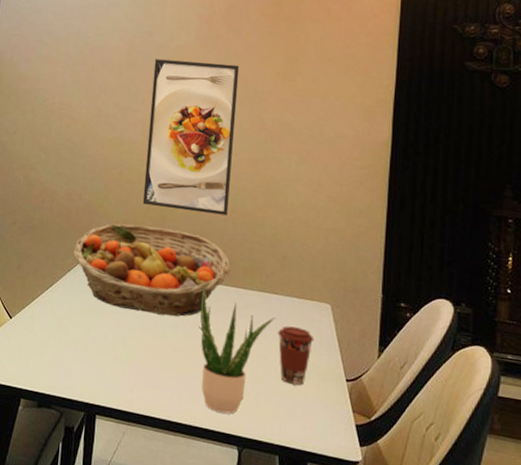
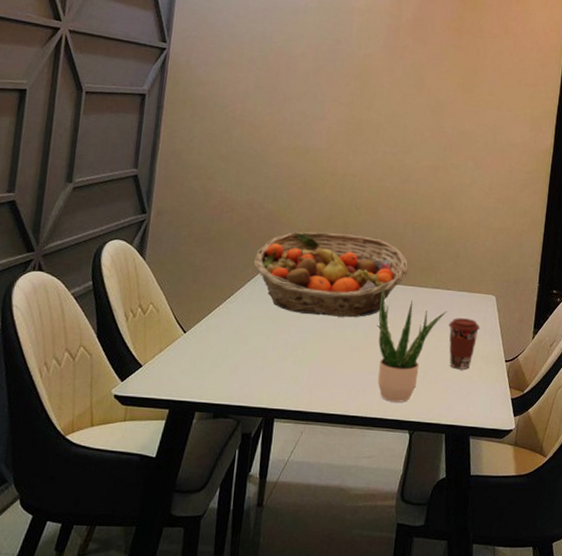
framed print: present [142,59,240,216] -> none [326,67,424,220]

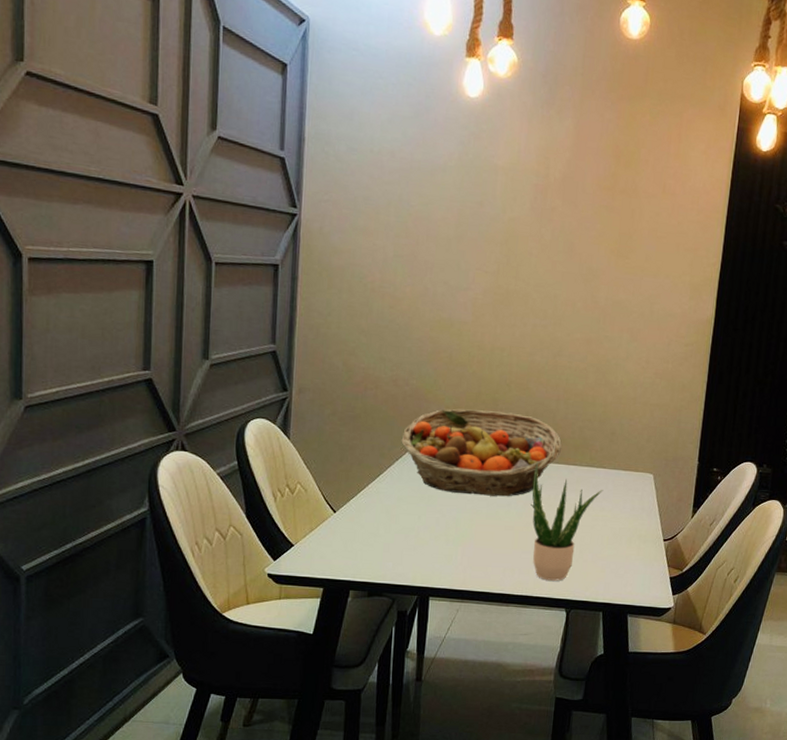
coffee cup: present [449,318,480,369] -> none [605,496,637,548]

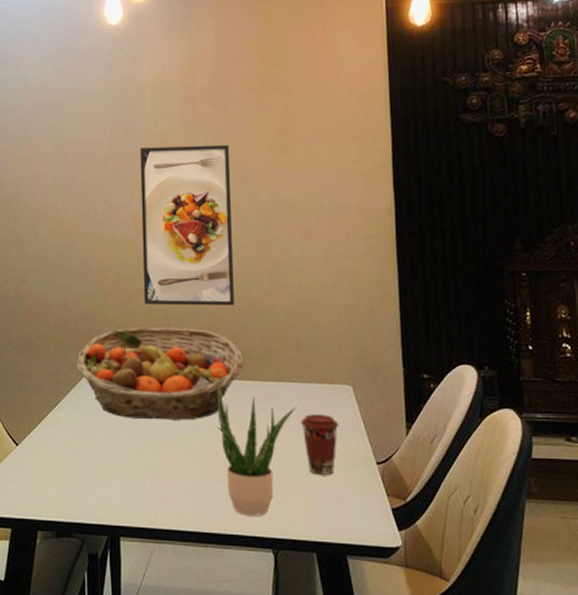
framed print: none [474,232,575,396] -> present [140,144,234,306]
coffee cup: none [605,496,637,548] -> present [301,414,339,475]

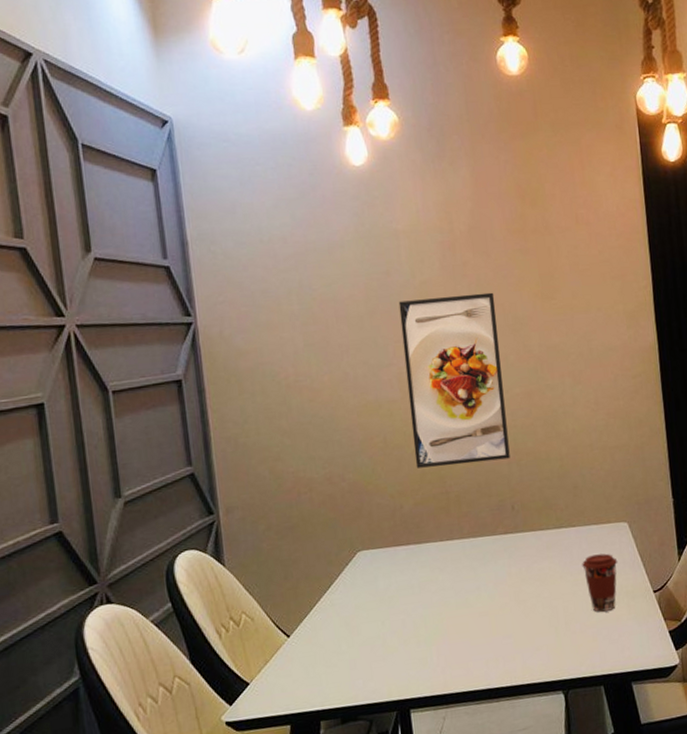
fruit basket: present [76,328,245,420] -> none [347,487,524,589]
potted plant: present [217,378,298,516] -> none [498,533,578,664]

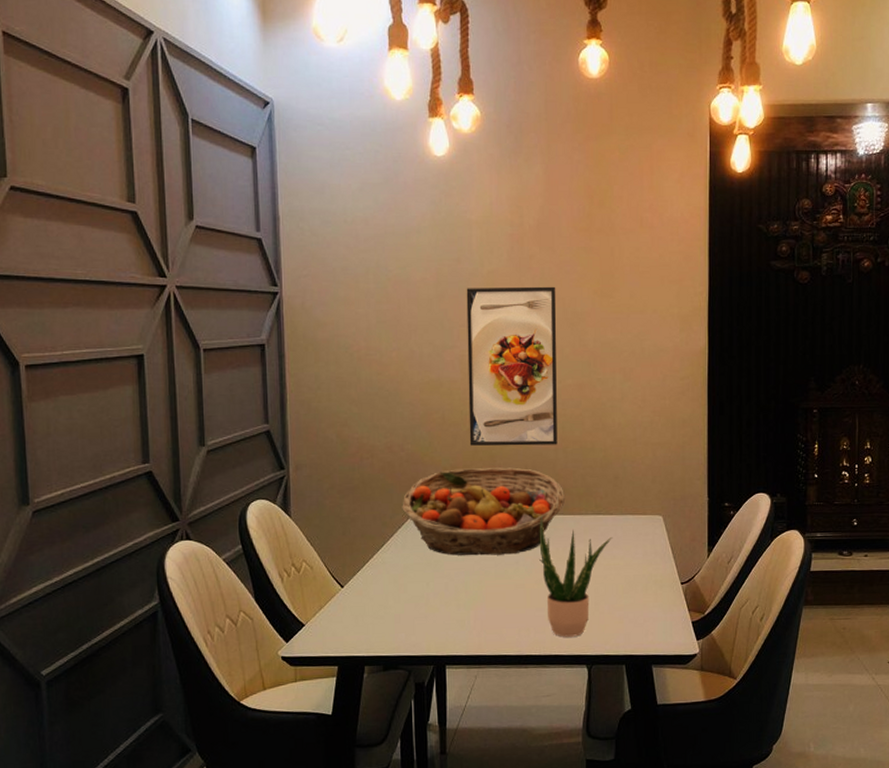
fruit basket: none [347,487,524,589] -> present [402,467,566,556]
potted plant: none [498,533,578,664] -> present [539,514,613,637]
coffee cup: present [582,553,618,612] -> none [616,543,650,597]

